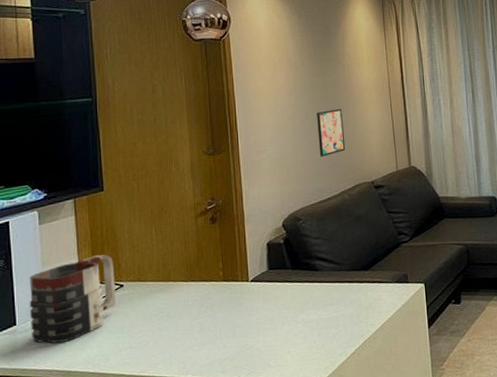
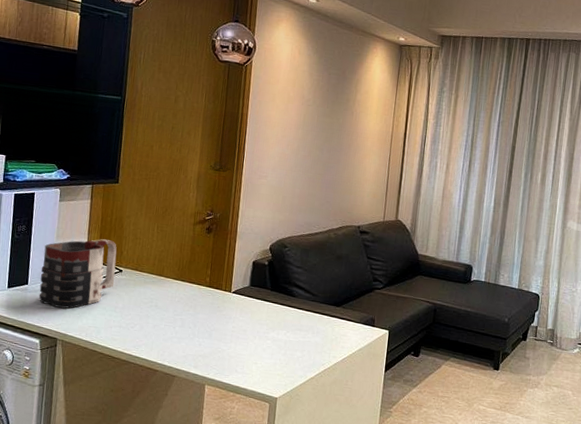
wall art: present [317,109,346,157] -> none [315,151,343,194]

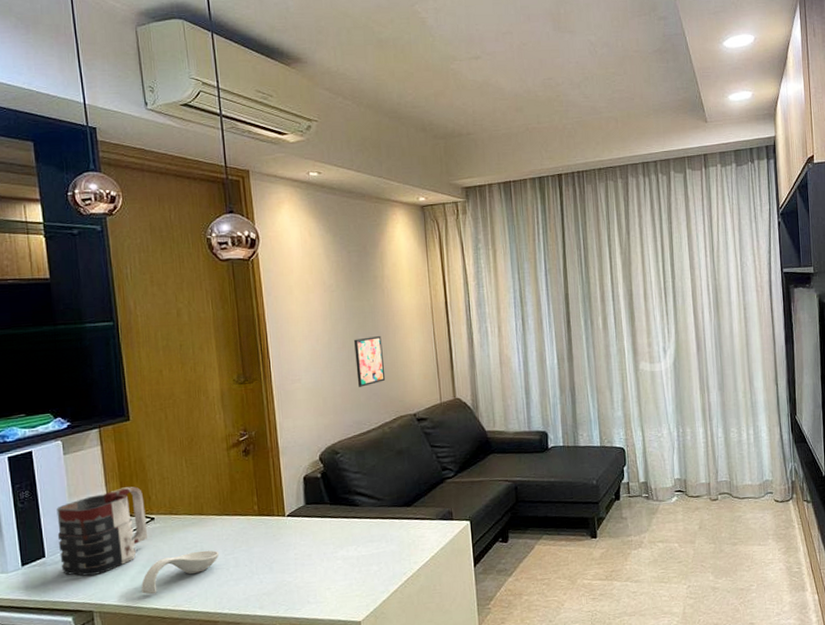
spoon rest: none [99,306,170,336] -> present [141,550,220,595]
wall art: none [315,151,343,194] -> present [354,336,386,387]

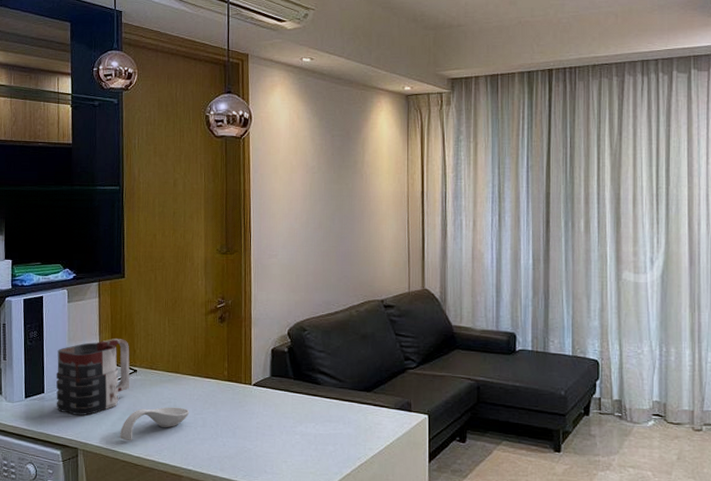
wall art: present [354,336,386,387] -> none [330,220,357,268]

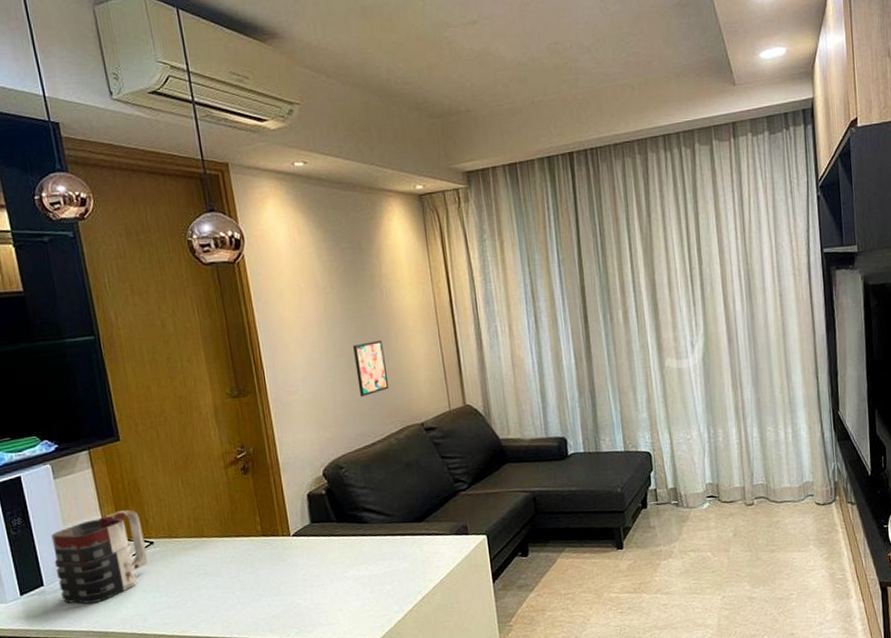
spoon rest: present [119,407,190,441] -> none [145,573,224,621]
wall art: none [330,220,357,268] -> present [353,340,389,397]

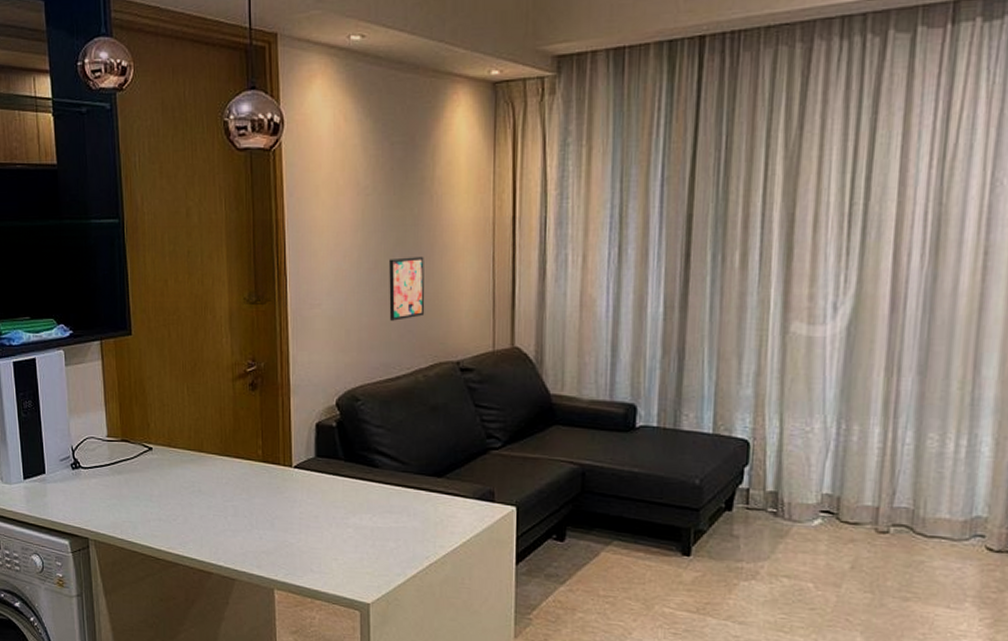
mug: present [51,510,149,604] -> none [57,410,145,501]

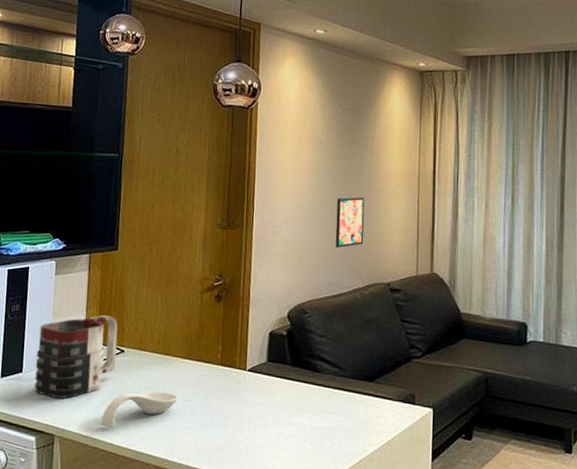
mug: none [57,410,145,501] -> present [34,315,118,399]
spoon rest: none [135,492,218,532] -> present [100,391,178,429]

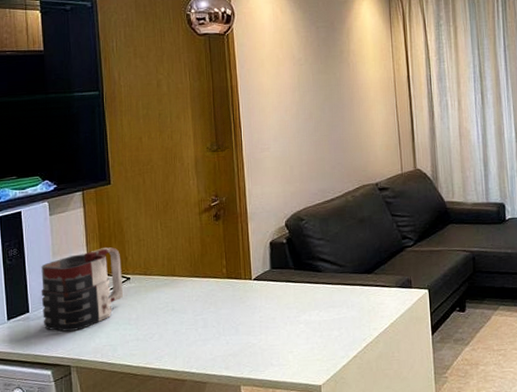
spoon rest: present [100,391,178,429] -> none [115,310,189,352]
wall art: present [335,197,365,248] -> none [320,108,350,157]

